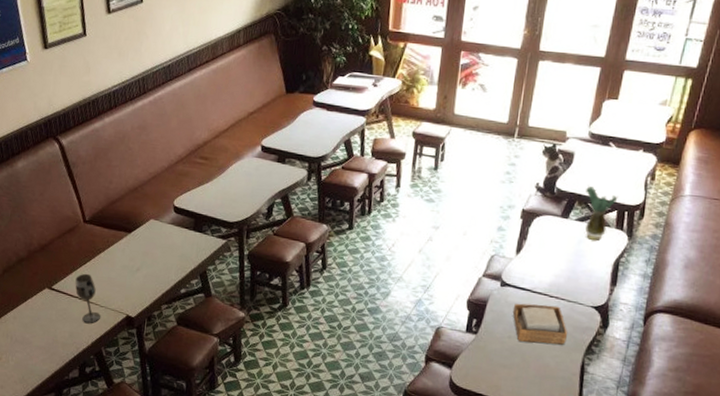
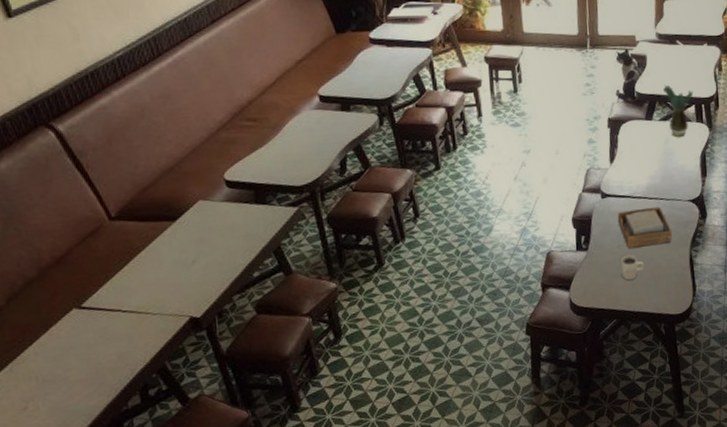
wine glass: present [75,273,100,324] -> none [112,279,156,339]
mug: none [506,347,533,373] -> present [620,255,645,281]

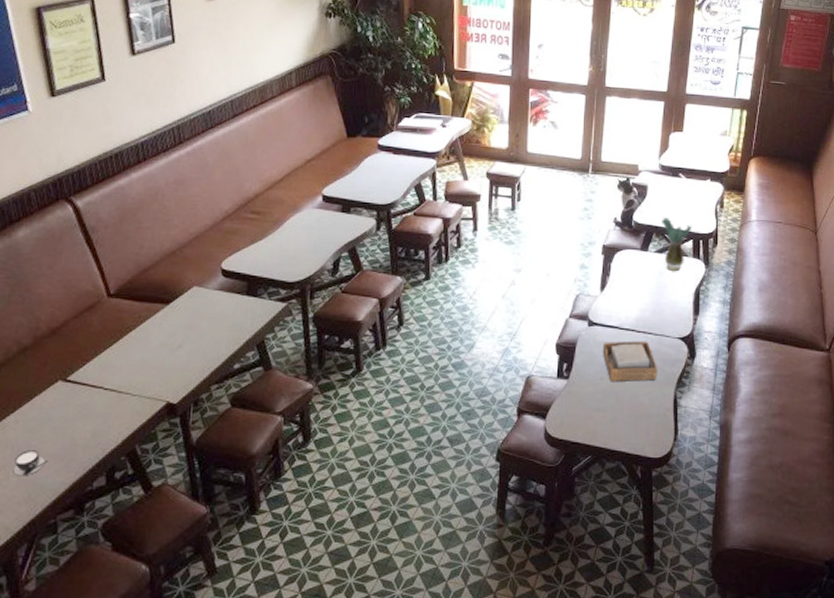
teacup: none [41,378,78,406] -> present [13,449,49,476]
mug: present [620,255,645,281] -> none [601,388,626,416]

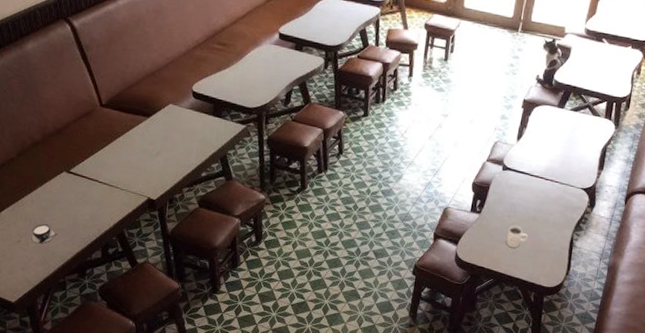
mug: none [601,388,626,416] -> present [506,225,529,248]
napkin holder: present [602,341,657,382] -> none [512,185,560,223]
vase: present [662,216,692,272] -> none [578,78,608,130]

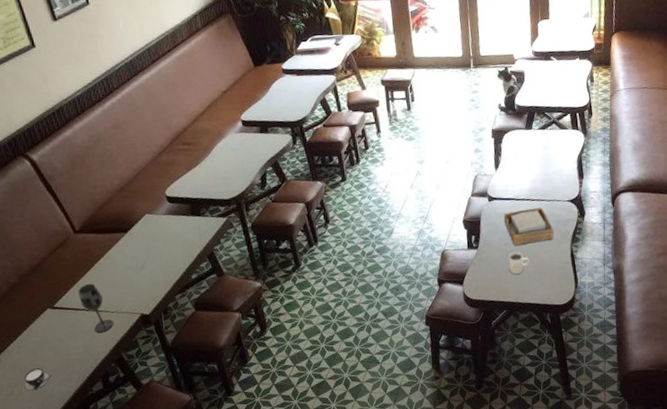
wine glass: none [94,157,121,207] -> present [78,283,113,333]
napkin holder: none [512,185,560,223] -> present [503,207,554,246]

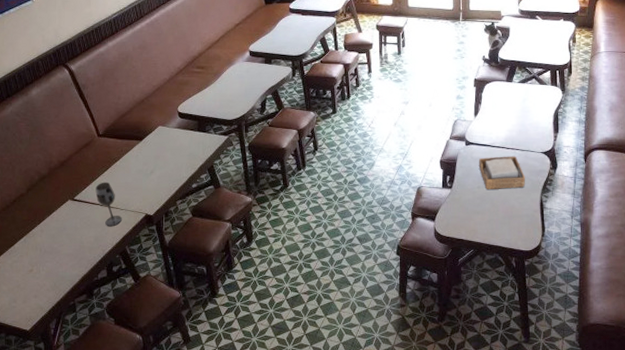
teacup: present [23,367,53,391] -> none [42,250,66,270]
mug: present [508,251,530,275] -> none [479,195,500,217]

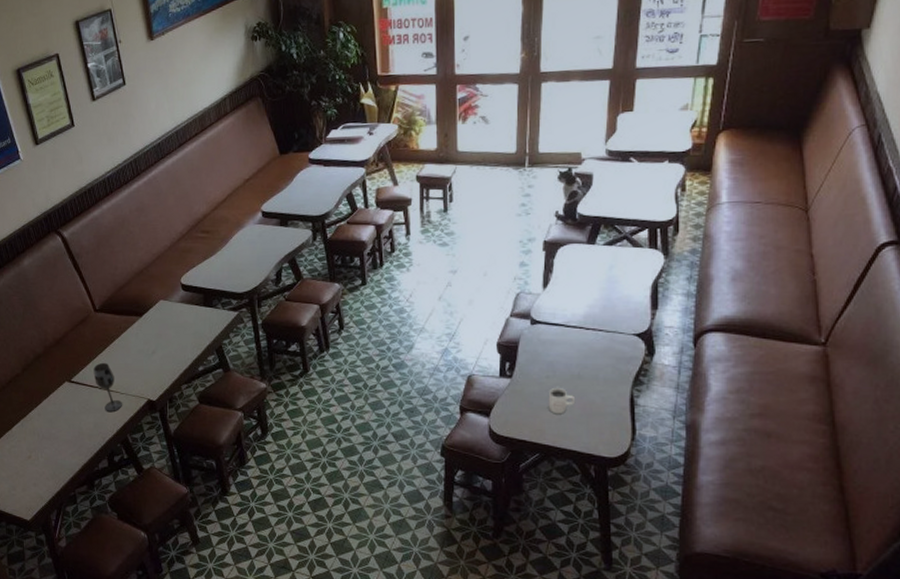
napkin holder: present [478,156,525,189] -> none [547,338,610,380]
mug: none [479,195,500,217] -> present [548,387,576,414]

